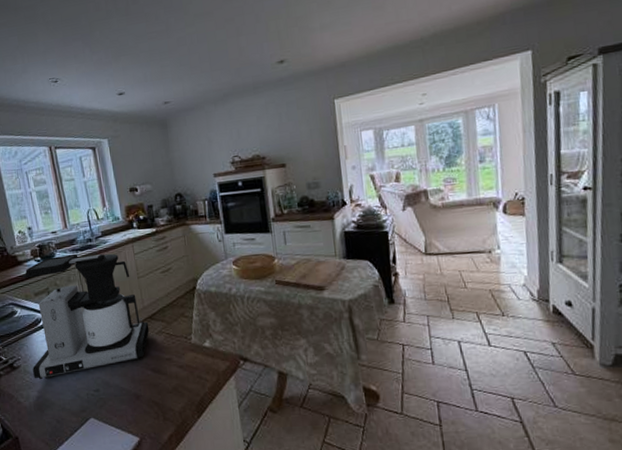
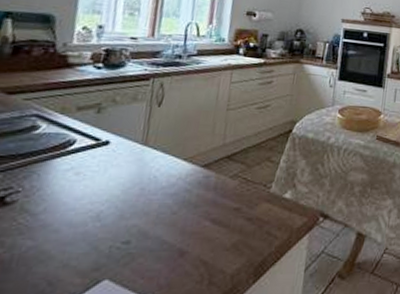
coffee maker: present [23,253,150,380] -> none [33,66,225,223]

